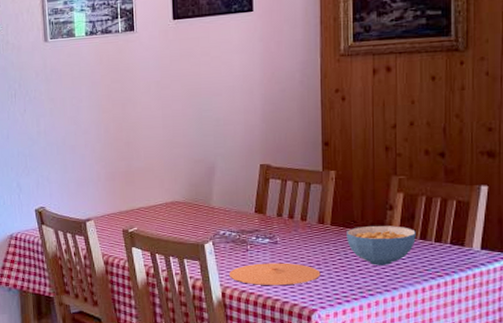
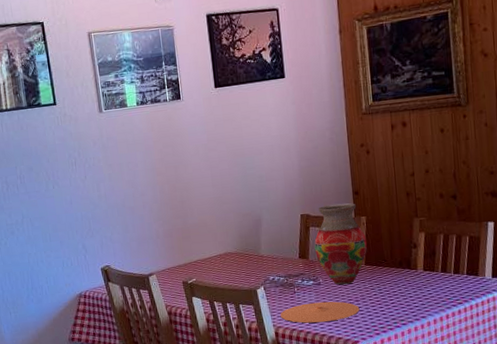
vase: none [274,154,335,246] -> present [314,203,368,285]
cereal bowl: present [347,225,416,265] -> none [379,262,438,298]

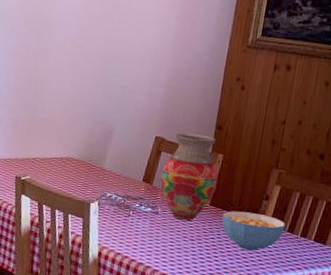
plate: present [280,301,360,323] -> none [108,229,193,256]
cereal bowl: none [379,262,438,298] -> present [222,210,286,251]

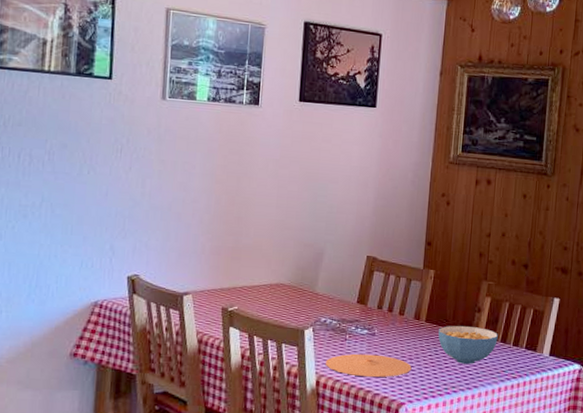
plate: none [108,229,193,256] -> present [325,353,412,378]
vase: present [161,133,218,221] -> none [375,250,432,340]

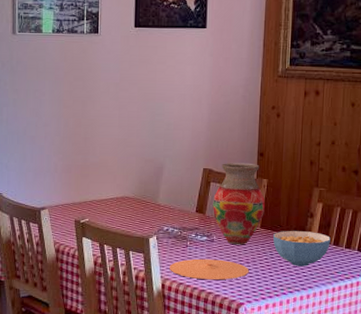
vase: none [375,250,432,340] -> present [213,162,266,245]

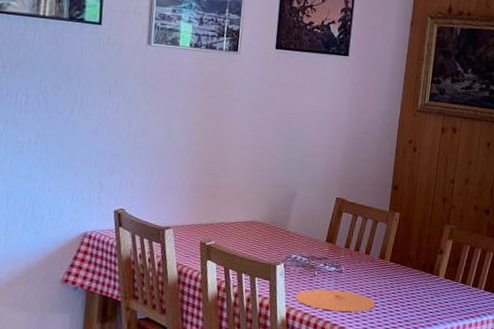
vase: present [213,162,266,245] -> none [343,193,397,278]
cereal bowl: present [273,230,331,266] -> none [401,266,459,303]

